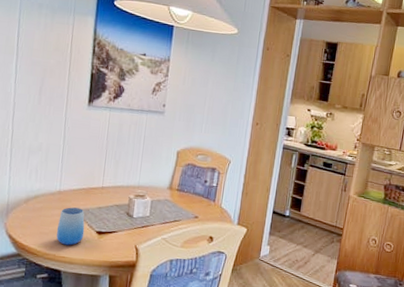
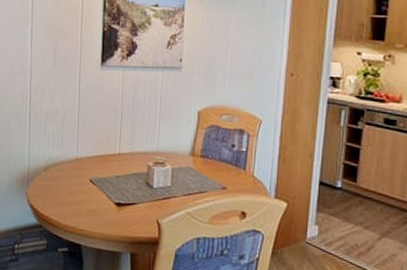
cup: present [56,207,85,246] -> none [75,176,103,218]

